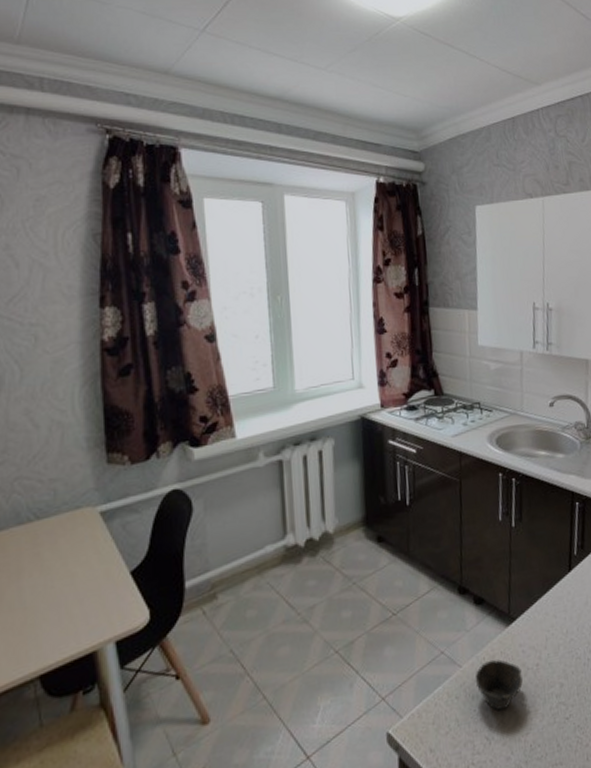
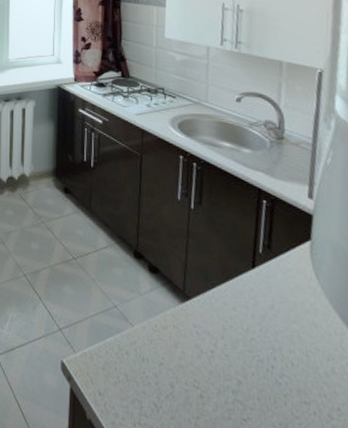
cup: present [475,659,523,712] -> none [146,329,196,384]

